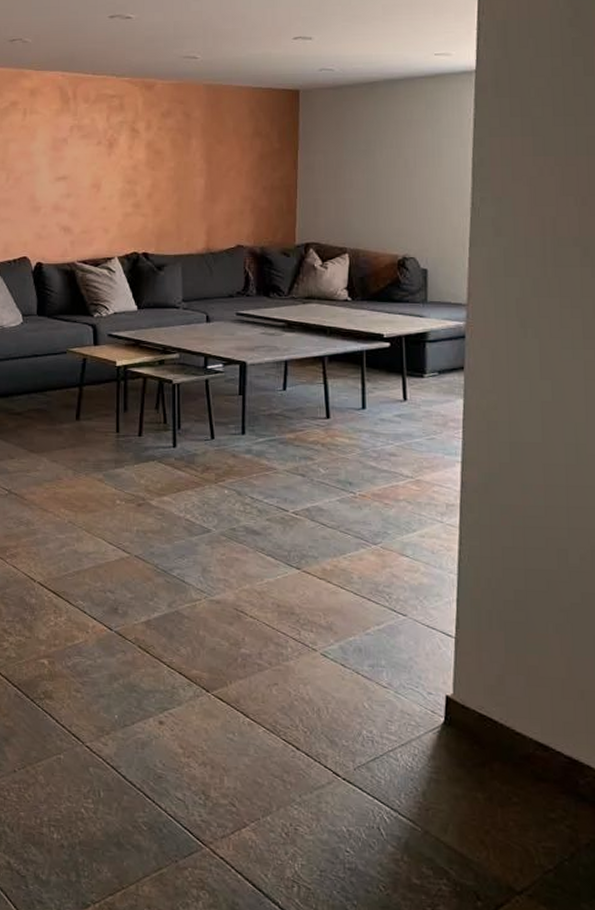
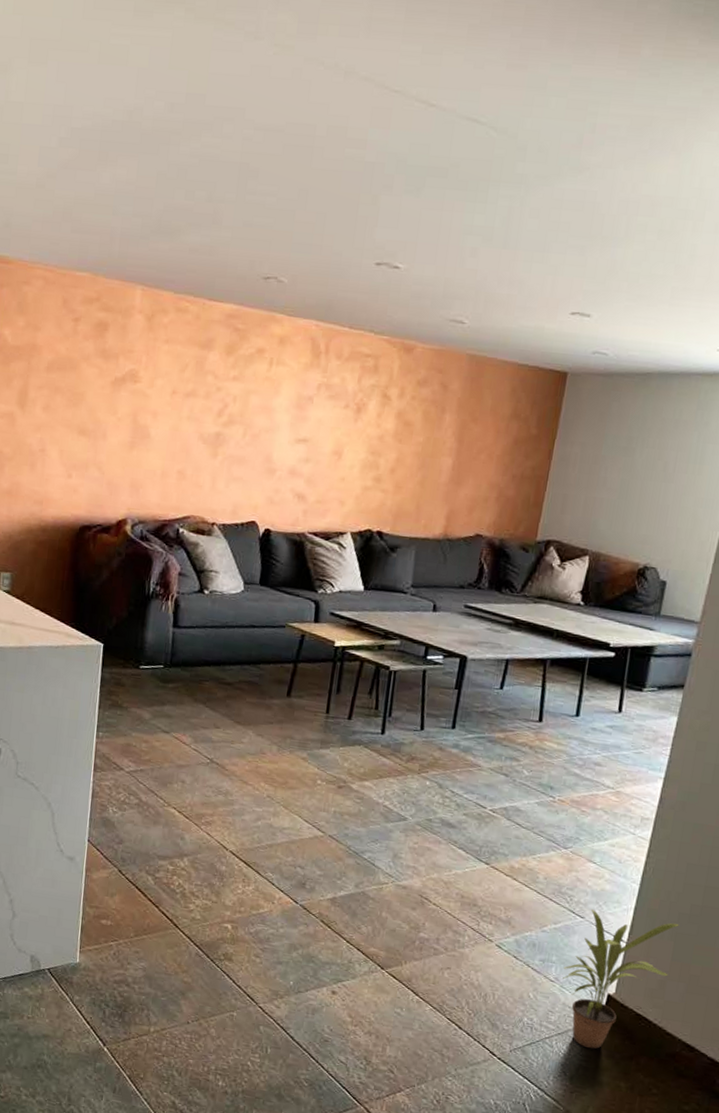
potted plant: none [394,606,506,759] -> present [562,910,679,1049]

